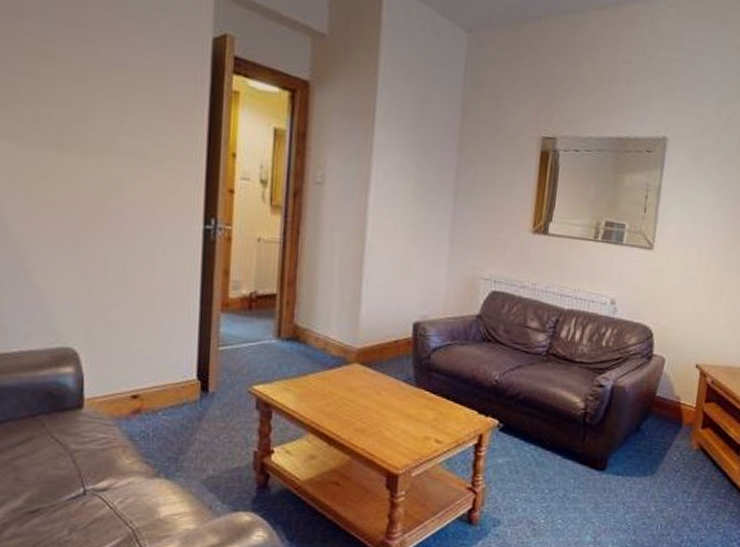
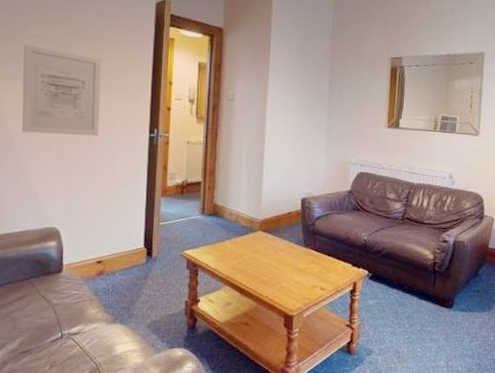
wall art: none [18,87,134,224] -> present [22,45,102,136]

